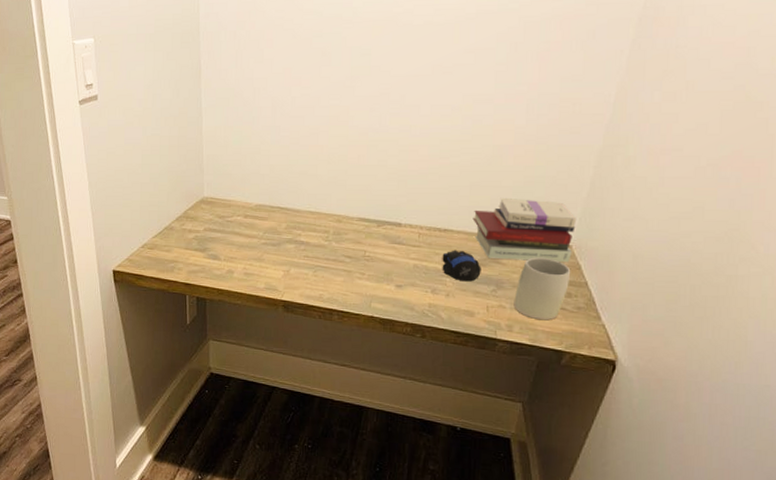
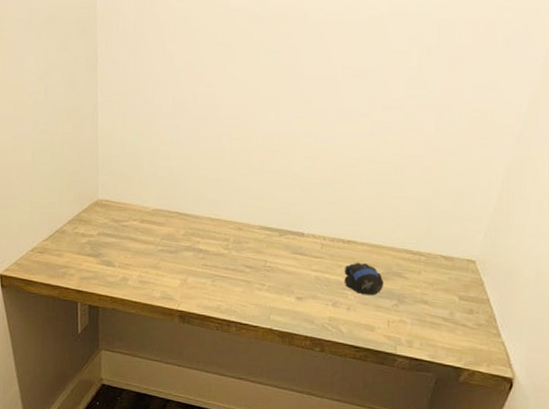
books: present [472,198,576,263] -> none [377,210,481,279]
mug: present [513,257,571,321] -> none [415,271,474,337]

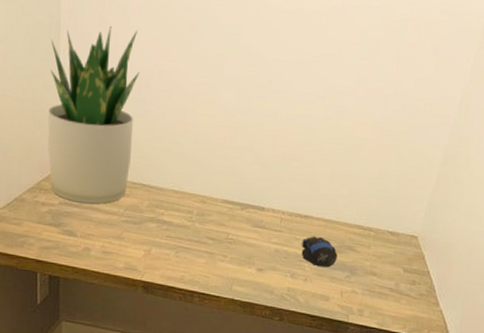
planter: none [86,54,175,234] -> present [47,26,140,204]

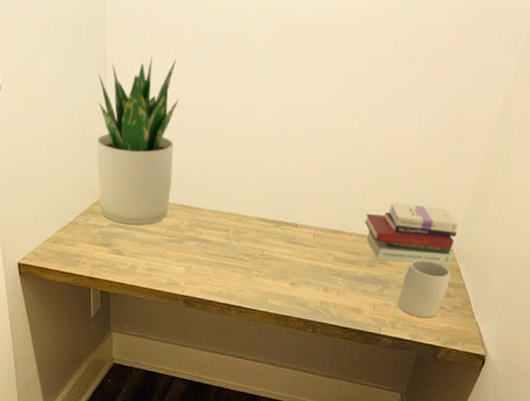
computer mouse: present [301,236,338,267] -> none [334,251,370,281]
books: none [331,189,422,253] -> present [364,203,458,266]
mug: none [365,246,416,306] -> present [398,259,451,318]

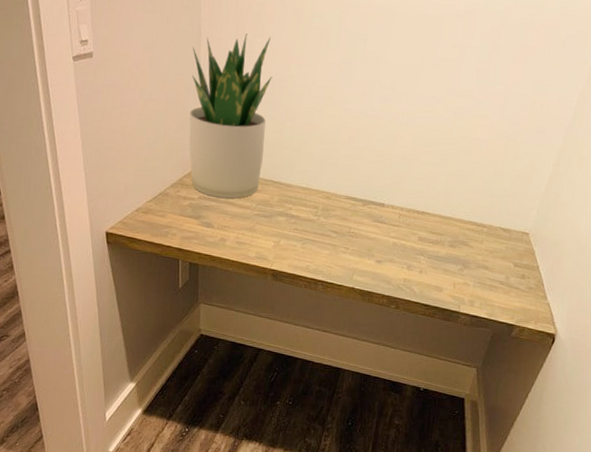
books: present [364,203,458,266] -> none [447,187,535,249]
mug: present [398,259,451,318] -> none [476,241,527,298]

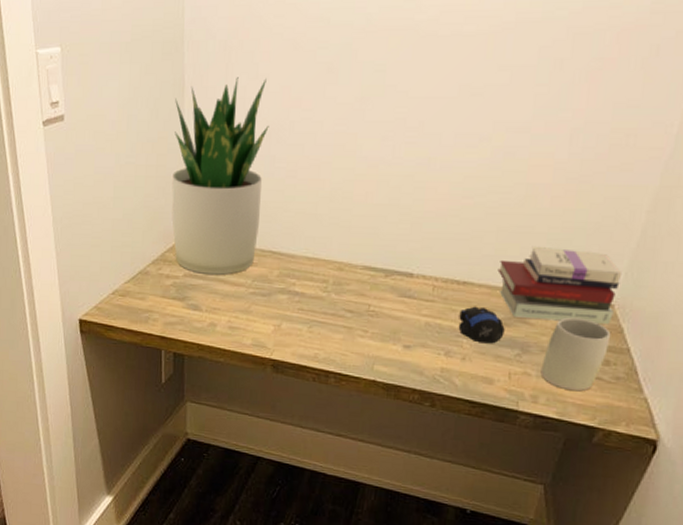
computer mouse: none [417,231,452,261] -> present [458,306,505,344]
books: none [447,187,535,249] -> present [497,247,621,325]
mug: none [476,241,527,298] -> present [540,317,611,392]

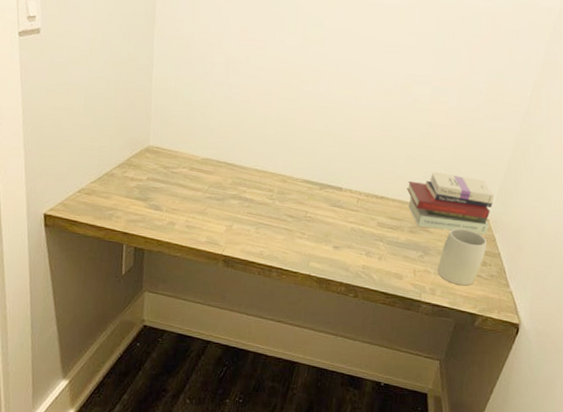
planter: present [171,77,269,275] -> none [138,15,228,181]
computer mouse: present [458,306,505,344] -> none [376,216,412,247]

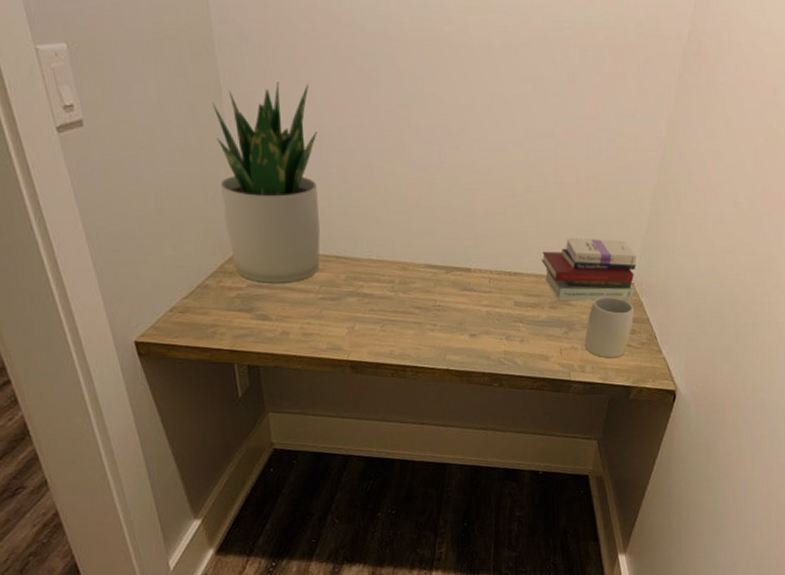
planter: none [138,15,228,181] -> present [213,82,320,283]

